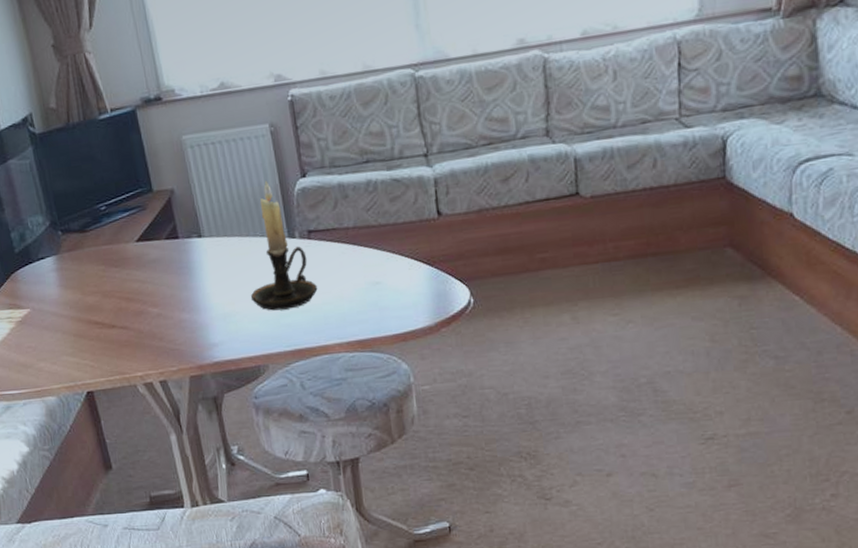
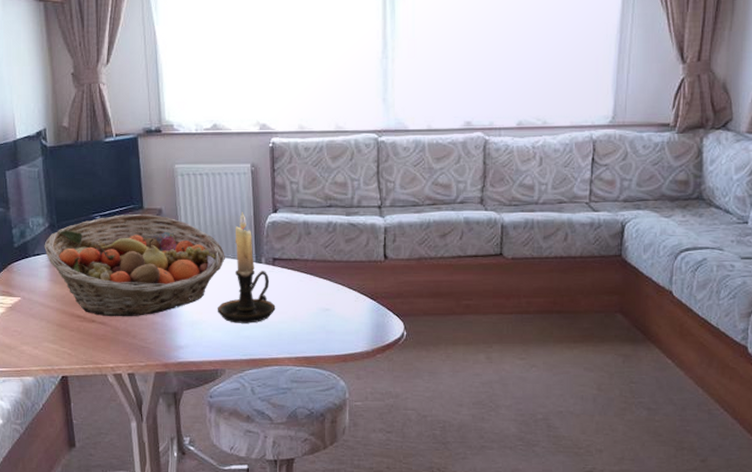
fruit basket: none [47,197,253,320] -> present [44,213,225,317]

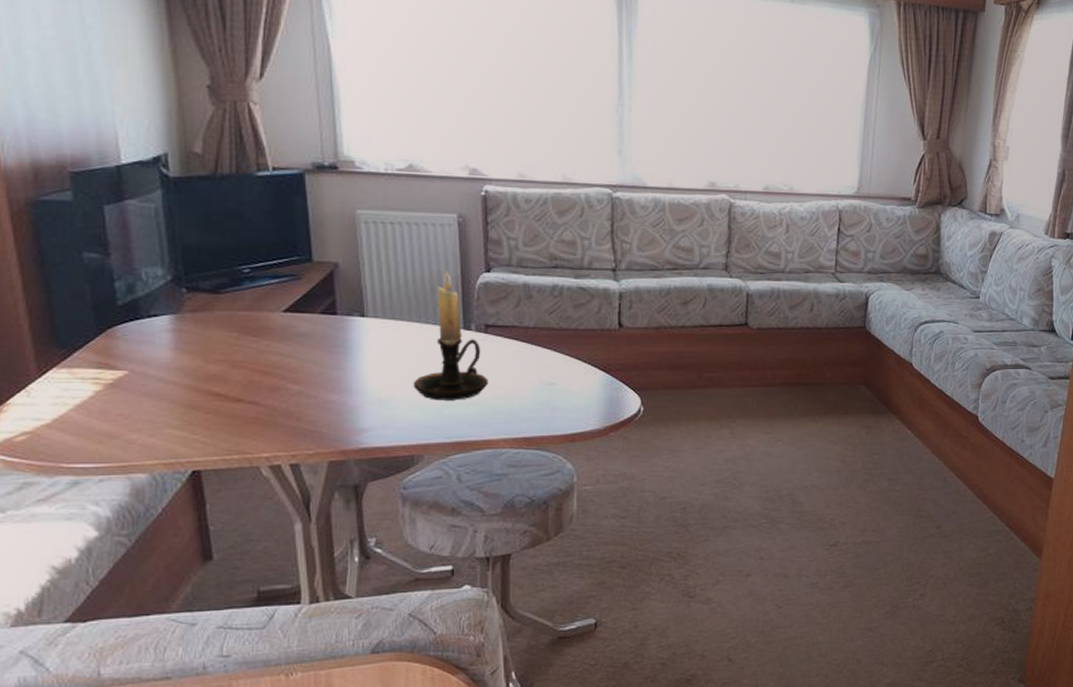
fruit basket: present [44,213,225,317] -> none [165,267,424,395]

